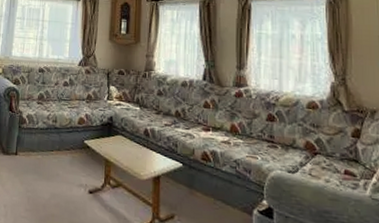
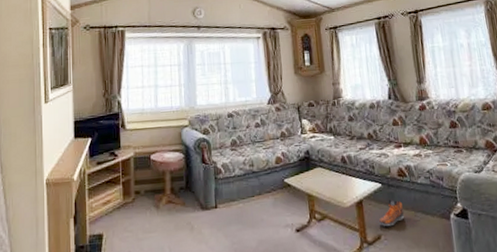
sneaker: none [174,181,203,209] -> present [378,199,405,227]

